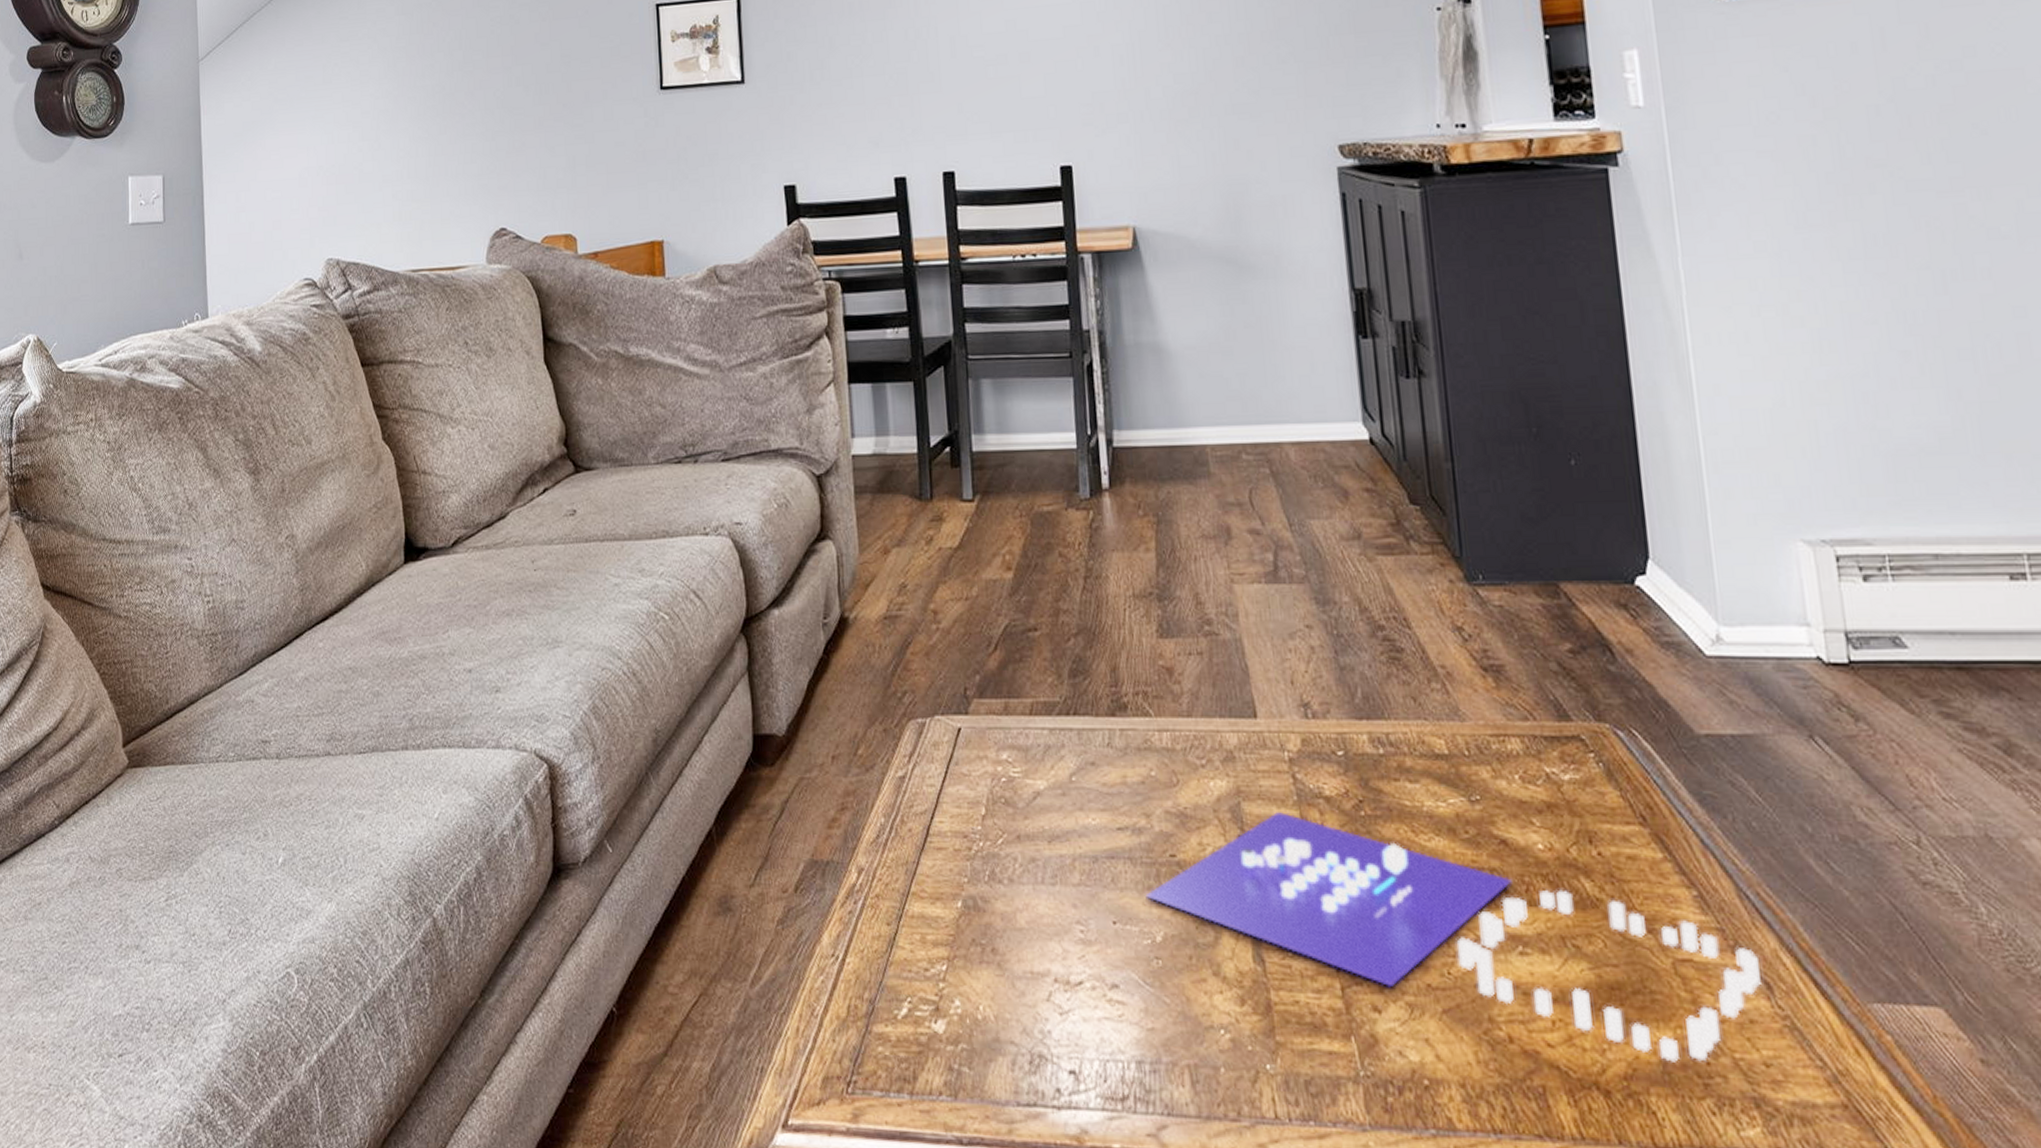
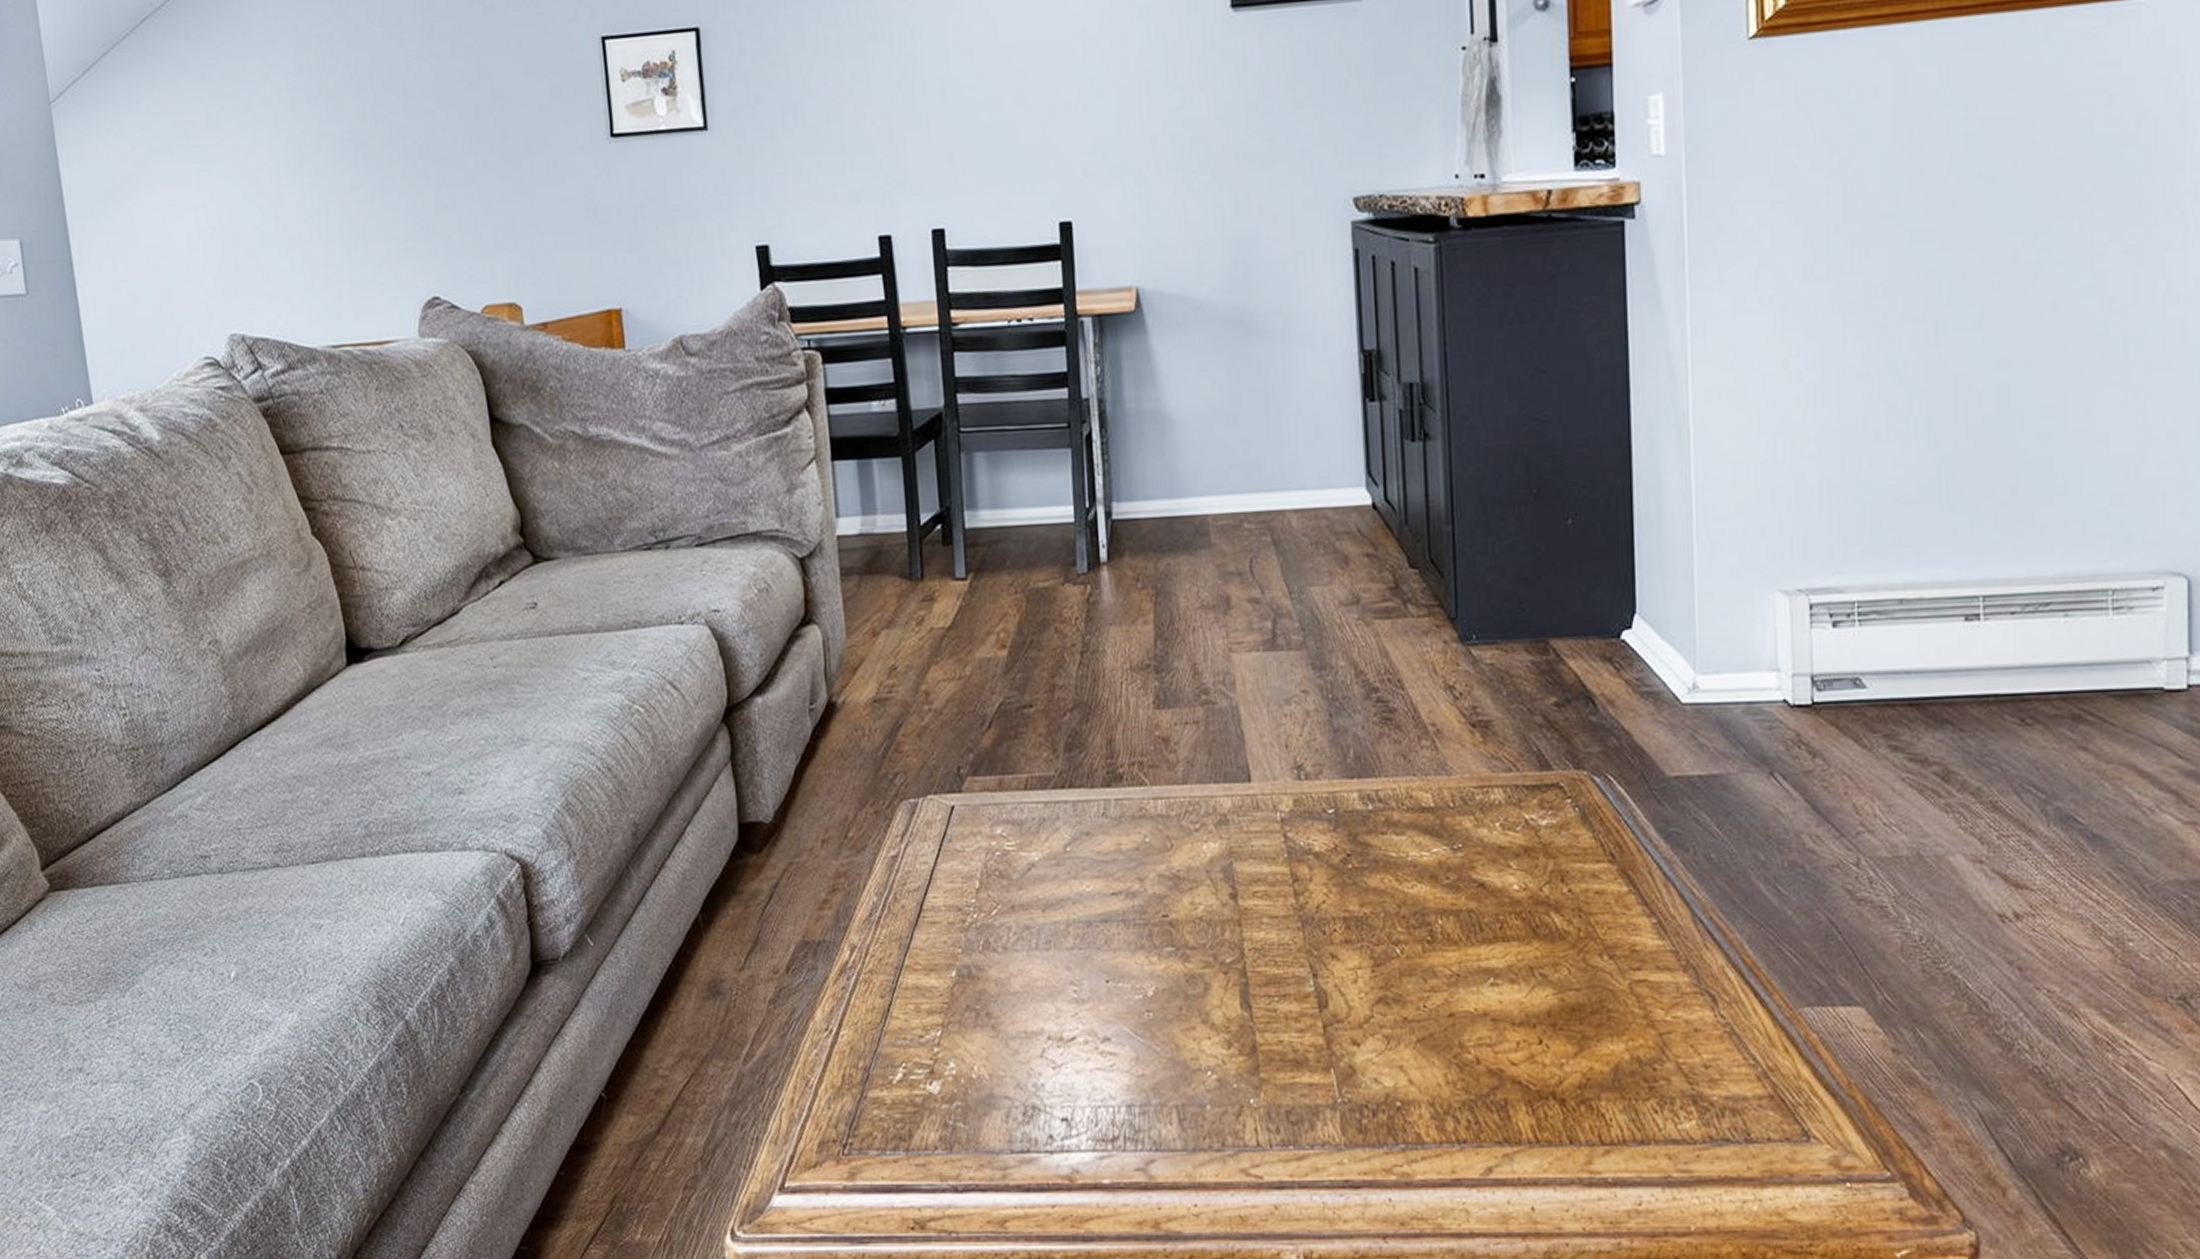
board game: present [1145,812,1761,1062] -> none [1138,869,1707,1070]

